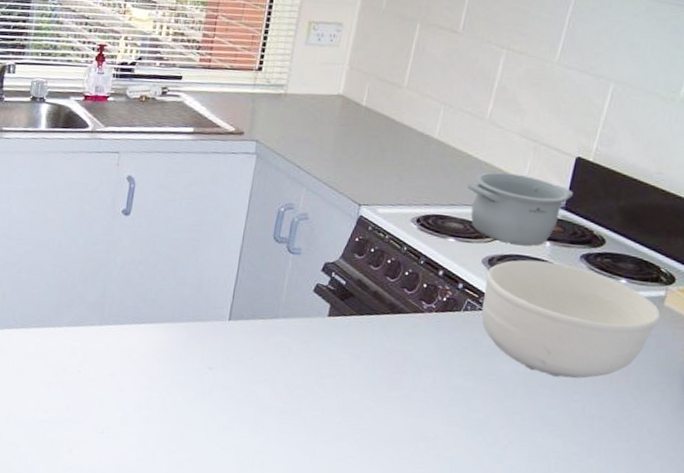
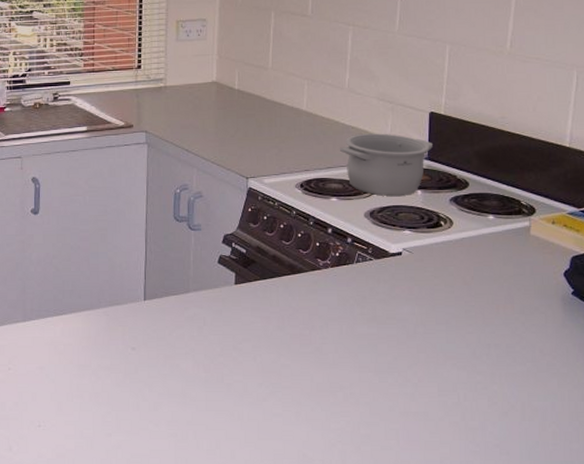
bowl: present [481,259,661,379] -> none [370,208,530,312]

